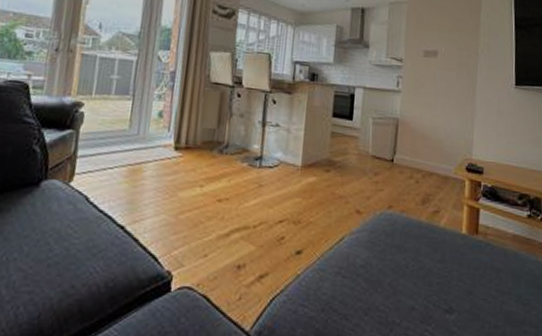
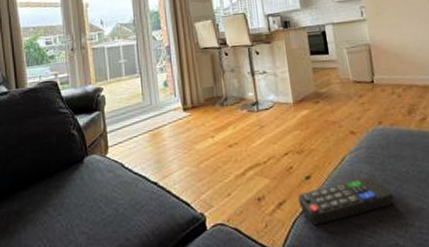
remote control: none [282,263,386,308] -> present [298,176,394,226]

